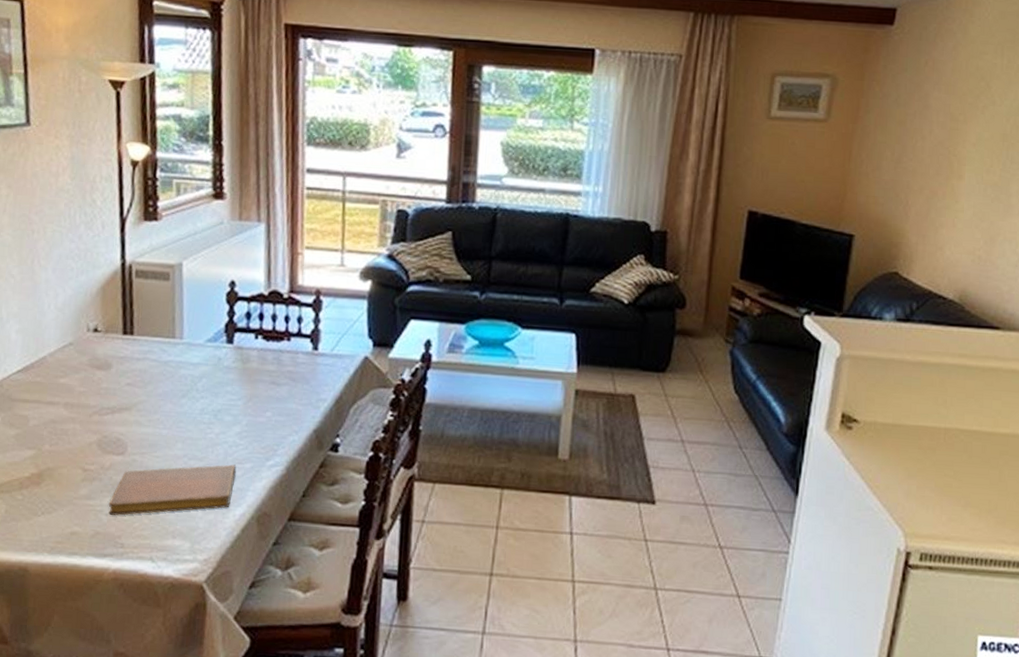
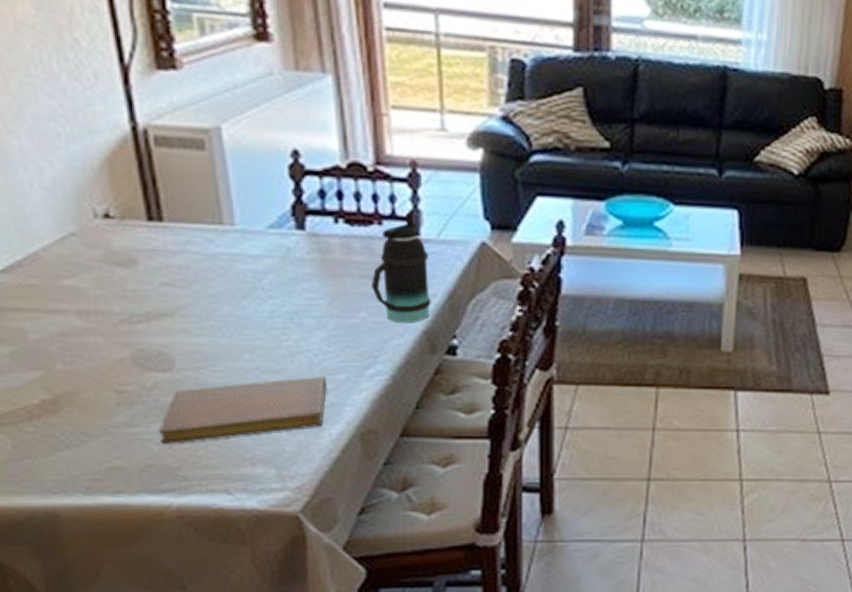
bottle: none [278,331,324,423] -> present [372,212,431,323]

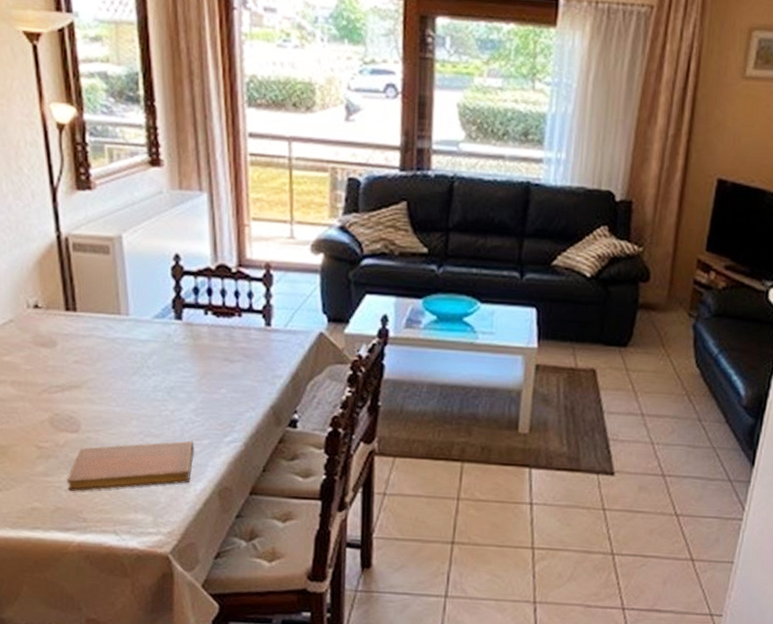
bottle: present [372,212,431,323] -> none [232,306,278,399]

